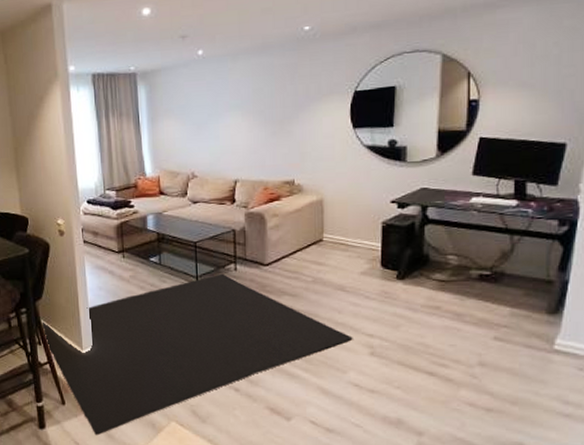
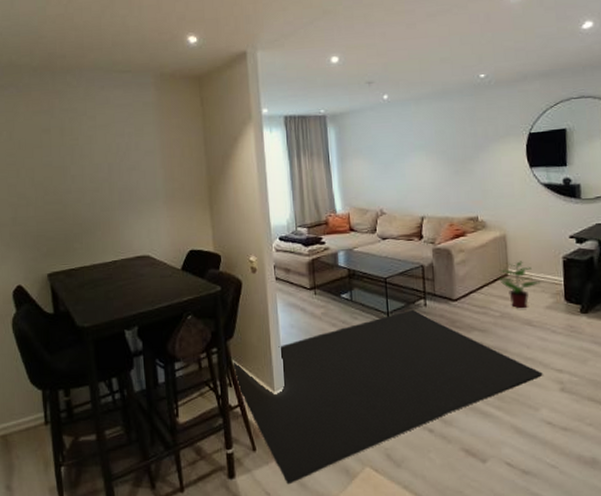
potted plant: none [312,226,357,273] -> present [498,261,541,308]

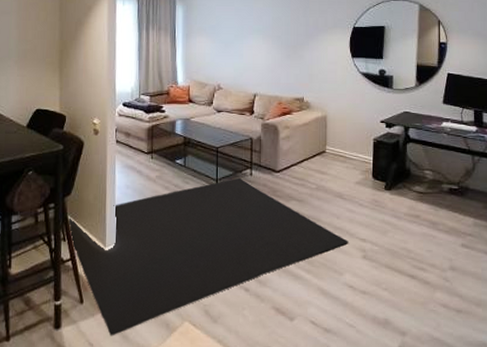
potted plant: present [498,261,541,308] -> none [317,140,354,182]

